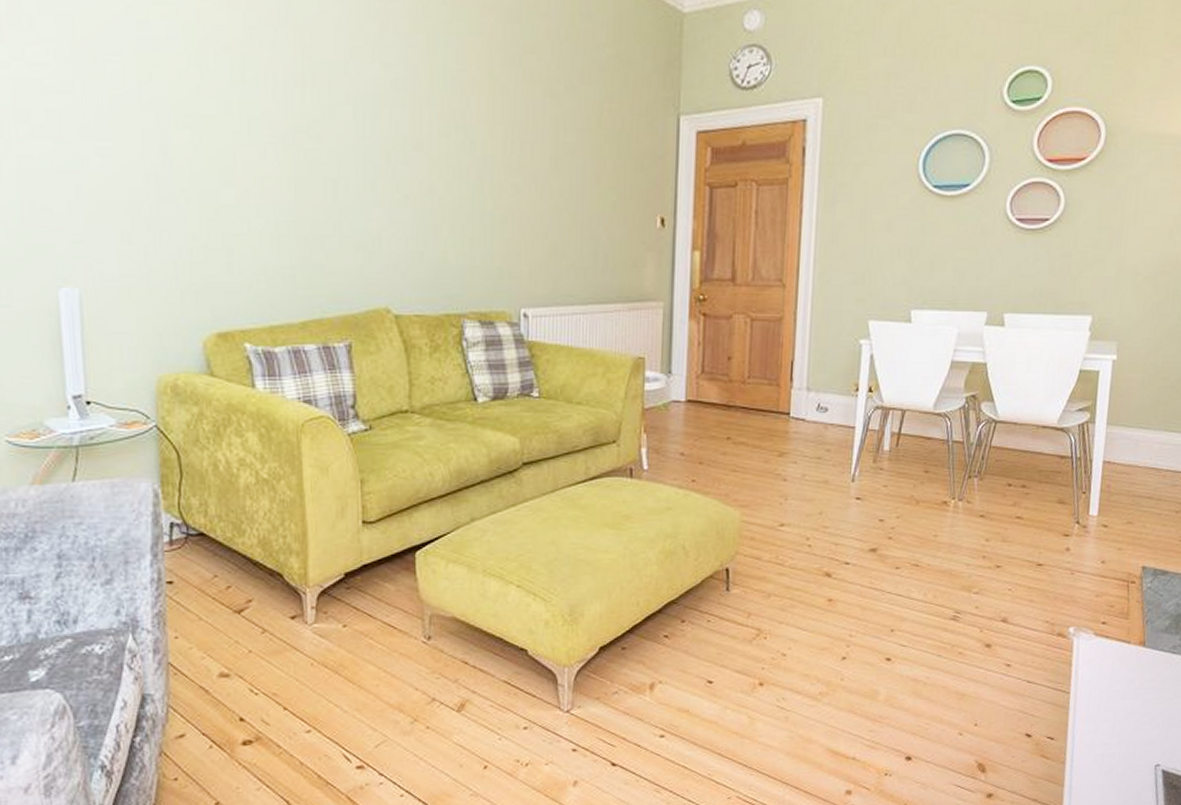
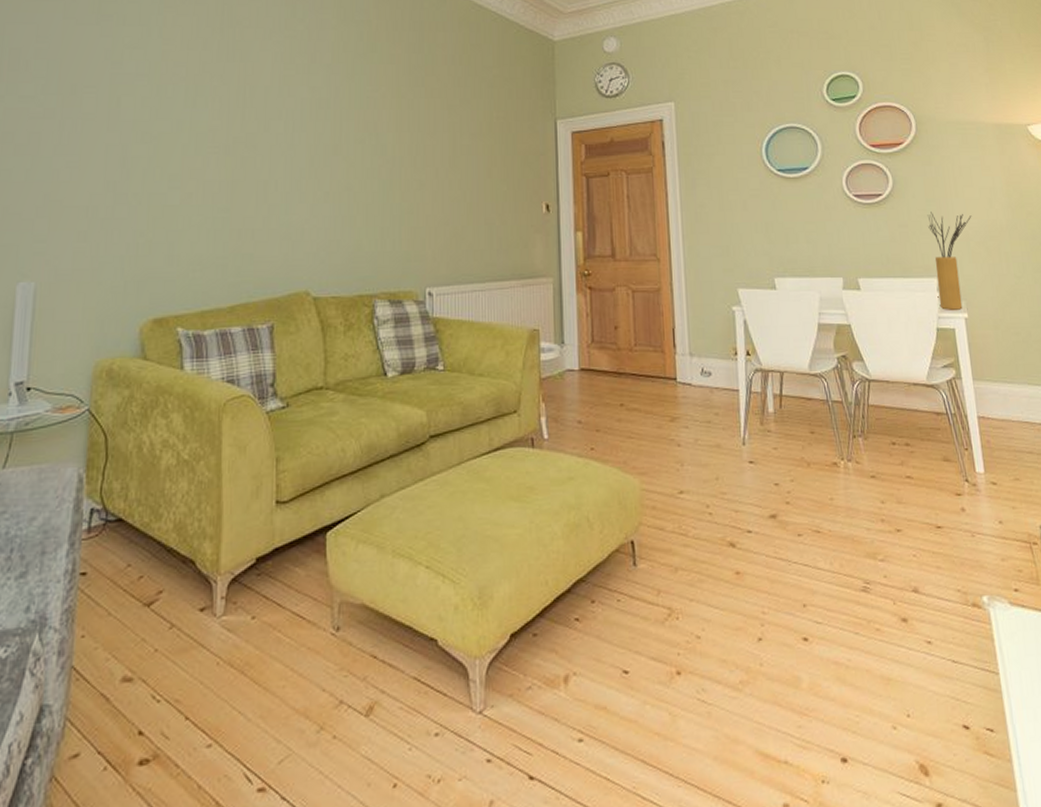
vase: none [1088,241,1147,351] -> present [927,212,972,310]

